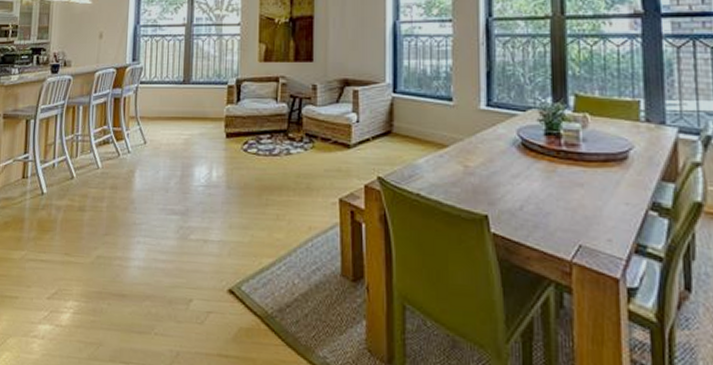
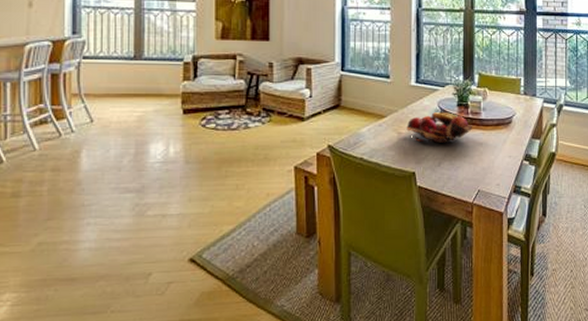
fruit basket: none [475,142,569,181] -> present [406,112,473,143]

